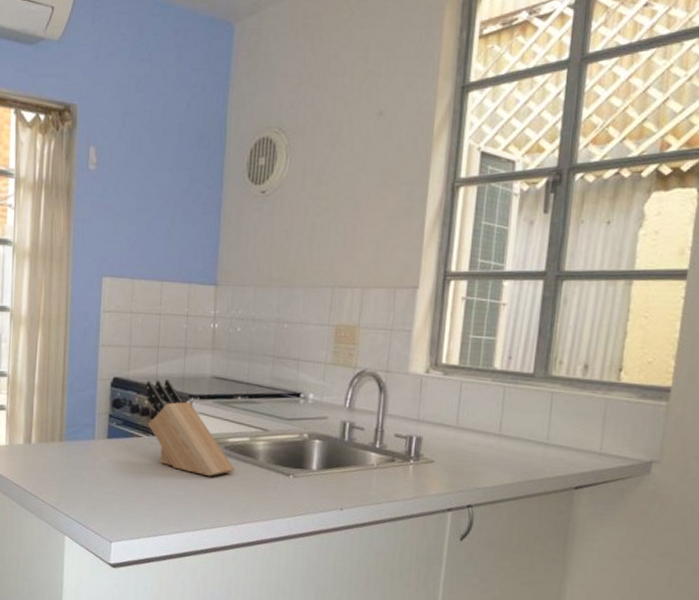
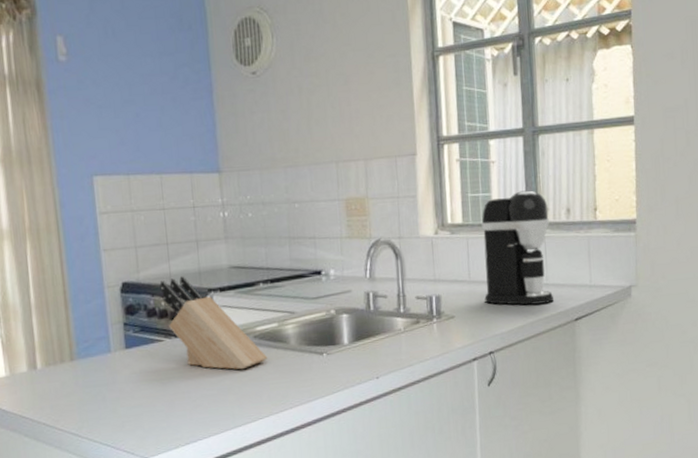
coffee maker: none [471,339,562,465] -> present [481,190,553,305]

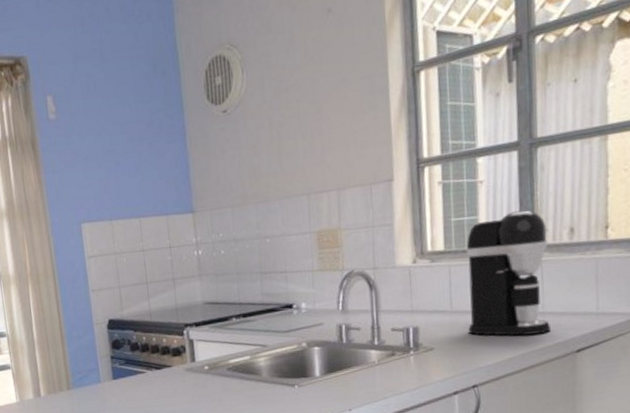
knife block: present [159,276,267,370] -> none [141,313,240,400]

